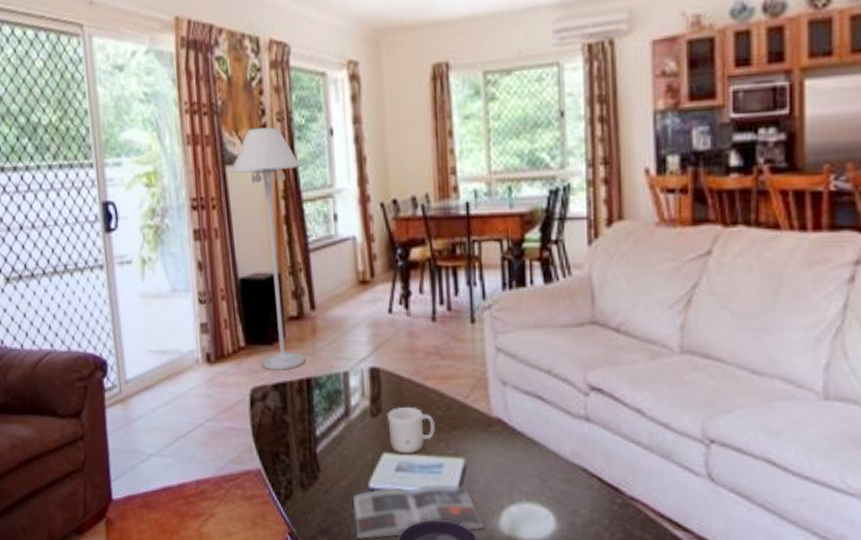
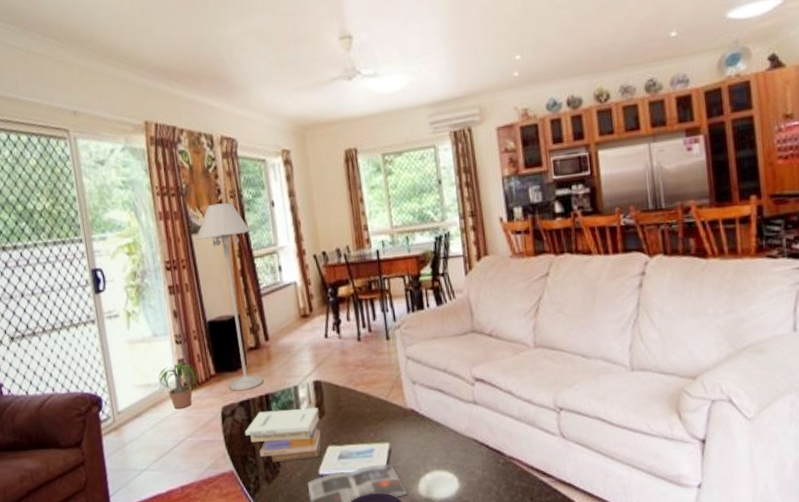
potted plant: none [175,326,228,386] -> present [158,361,202,410]
books: none [278,399,376,467] -> present [245,408,322,463]
mug: present [386,406,435,453] -> none [328,407,366,444]

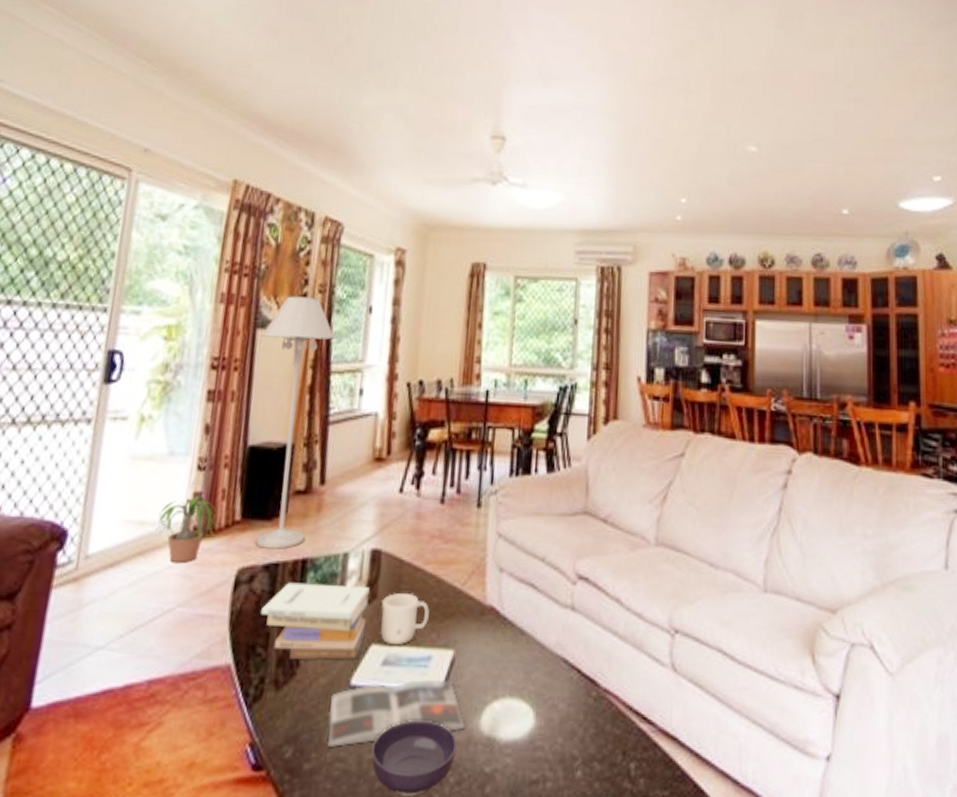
mug: none [328,407,366,444] -> present [379,592,430,644]

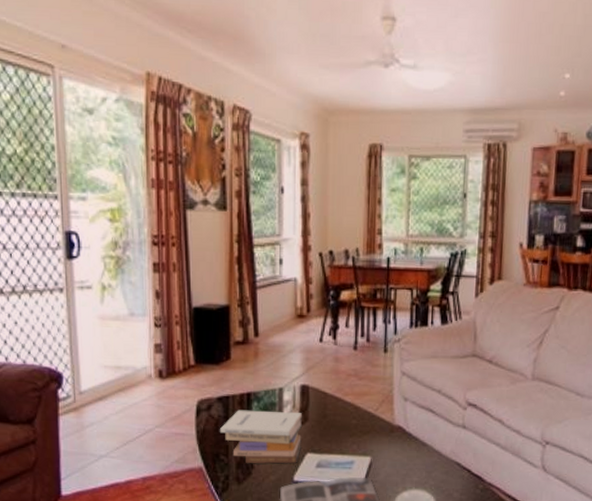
potted plant: present [154,495,220,564] -> none [129,346,179,397]
floor lamp: present [255,296,335,549] -> none [191,180,254,386]
mug: present [379,592,430,644] -> none [311,416,350,453]

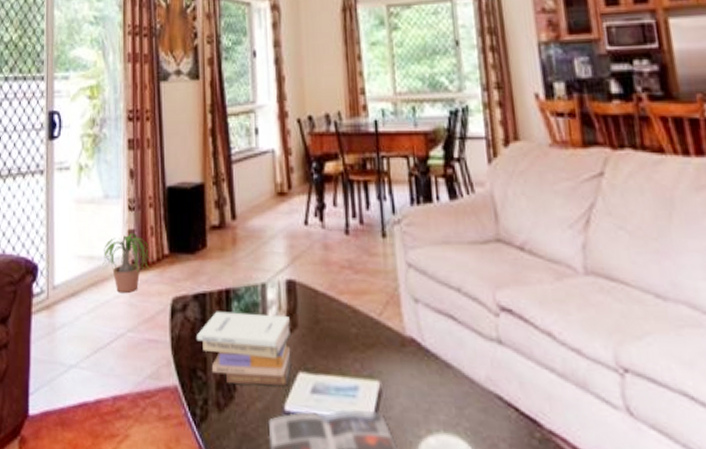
potted plant: none [129,346,179,397] -> present [102,232,153,294]

